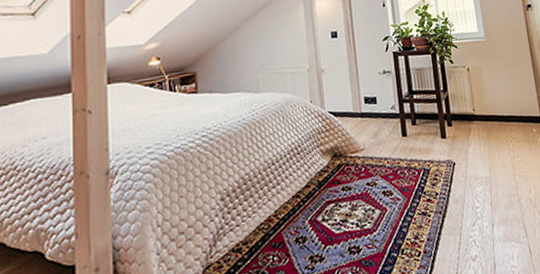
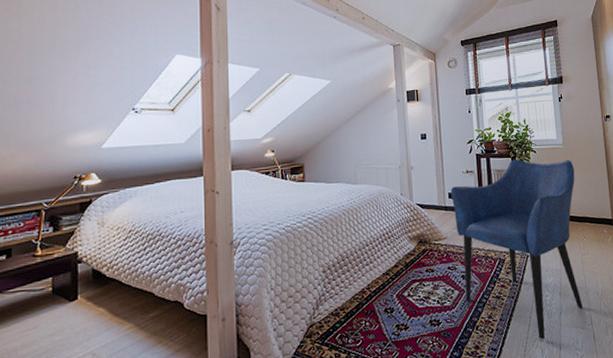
armchair: none [366,54,516,259] -> present [450,158,583,340]

